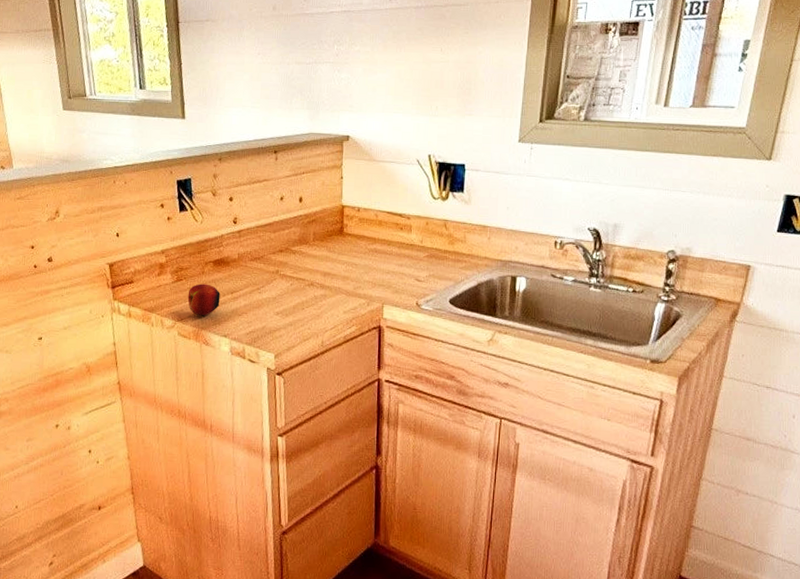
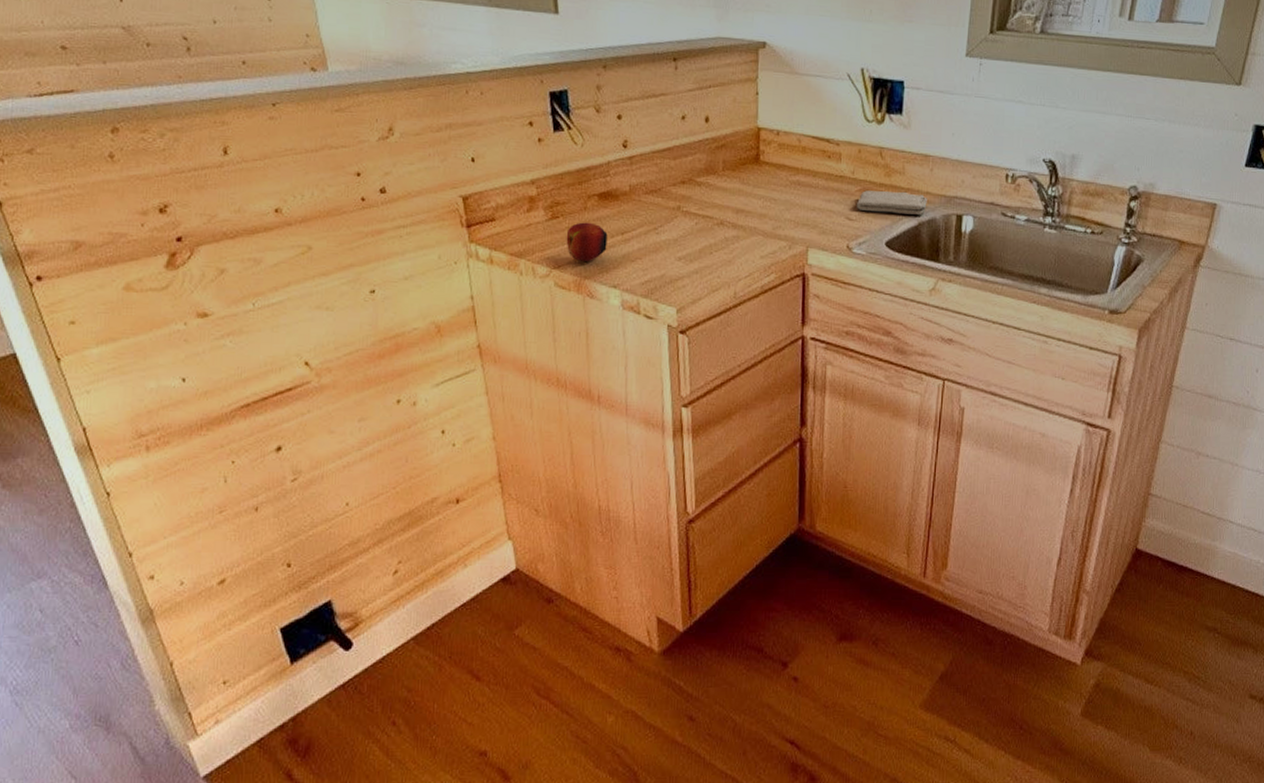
washcloth: none [425,256,486,277] -> present [857,190,927,215]

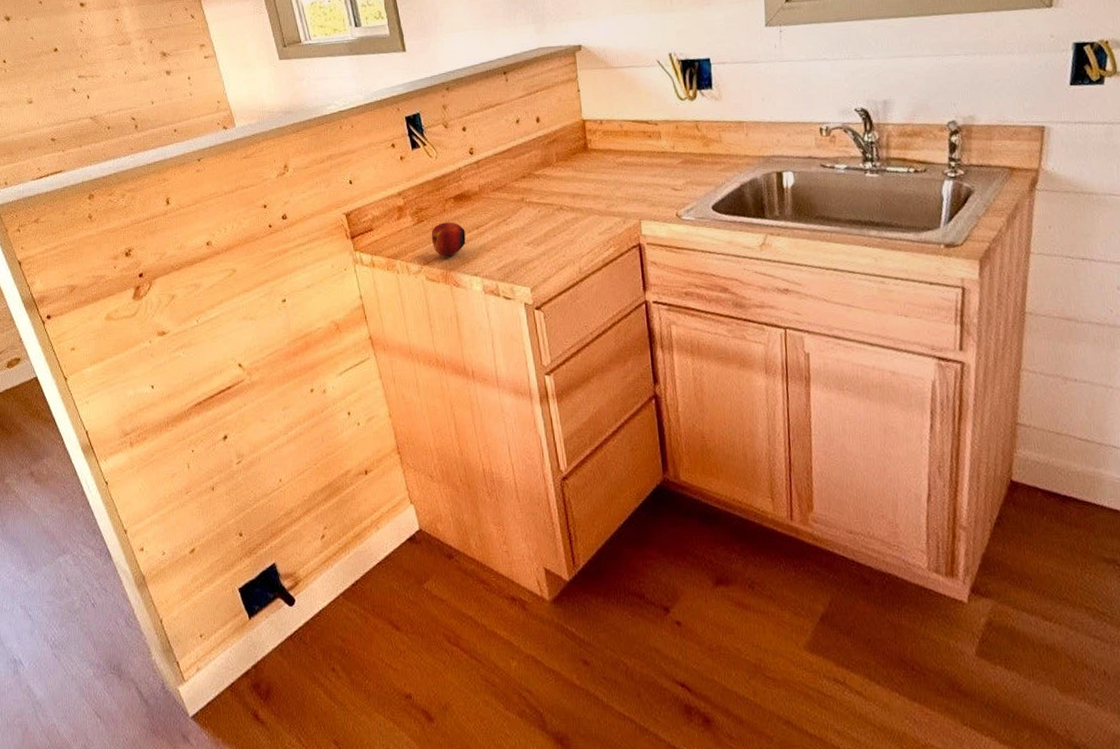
washcloth: present [857,190,927,215] -> none [680,157,747,181]

